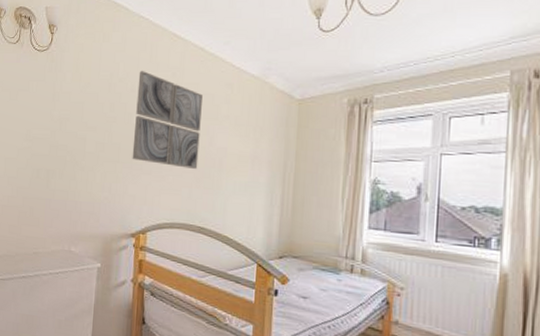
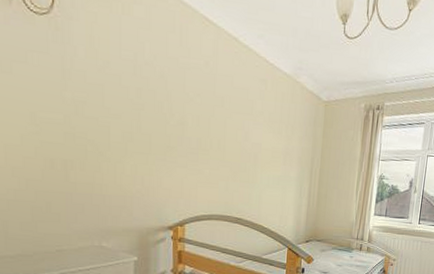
wall art: present [132,70,203,170] -> none [165,54,237,164]

